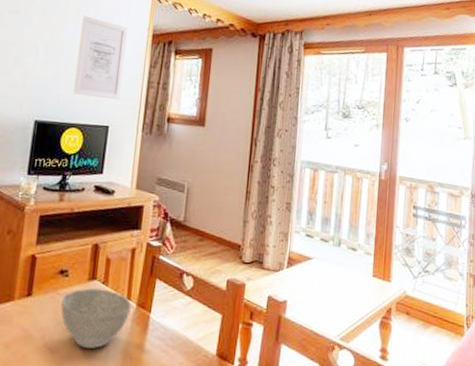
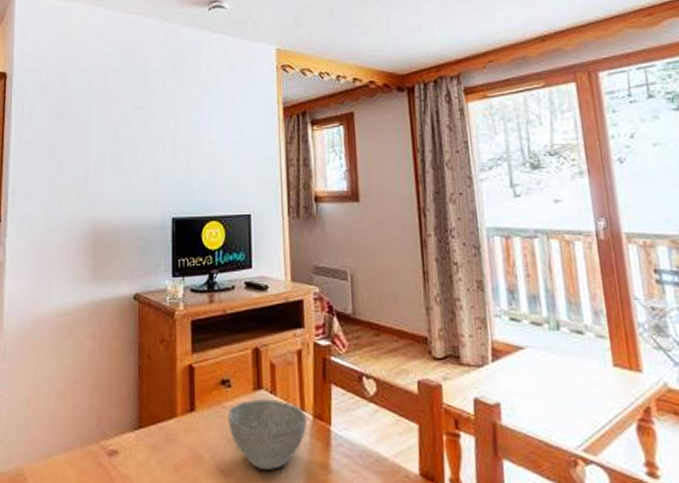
wall art: present [73,15,128,101] -> none [206,99,258,185]

